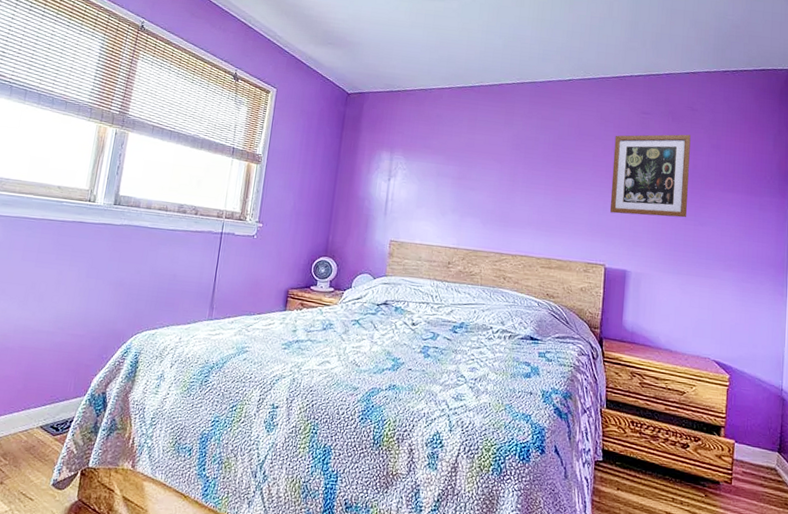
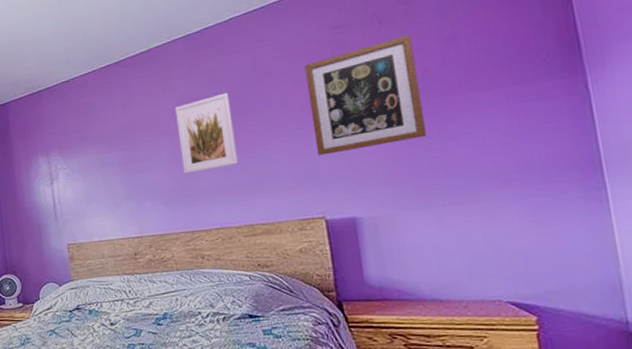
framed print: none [505,140,555,204] -> present [175,92,238,174]

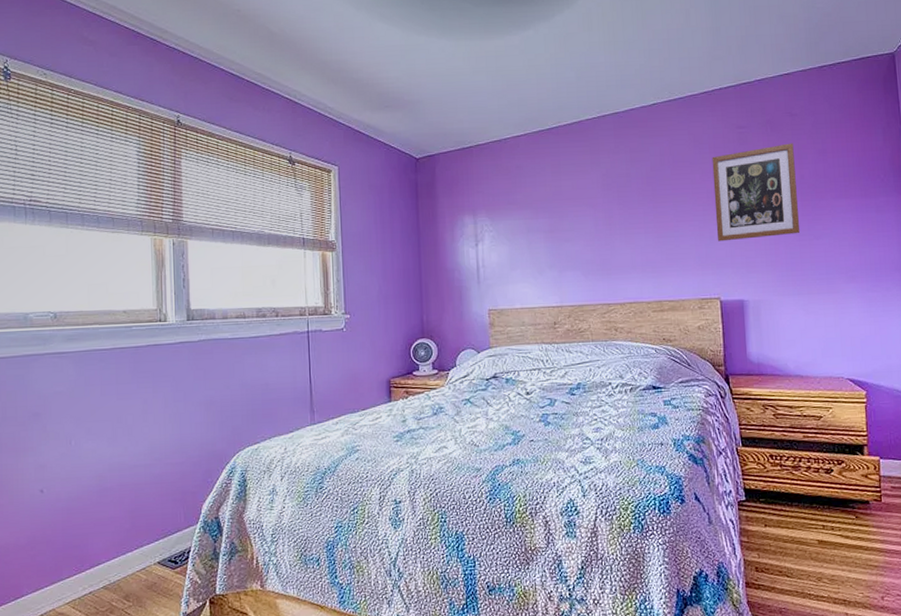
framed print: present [175,92,238,174] -> none [600,173,652,247]

